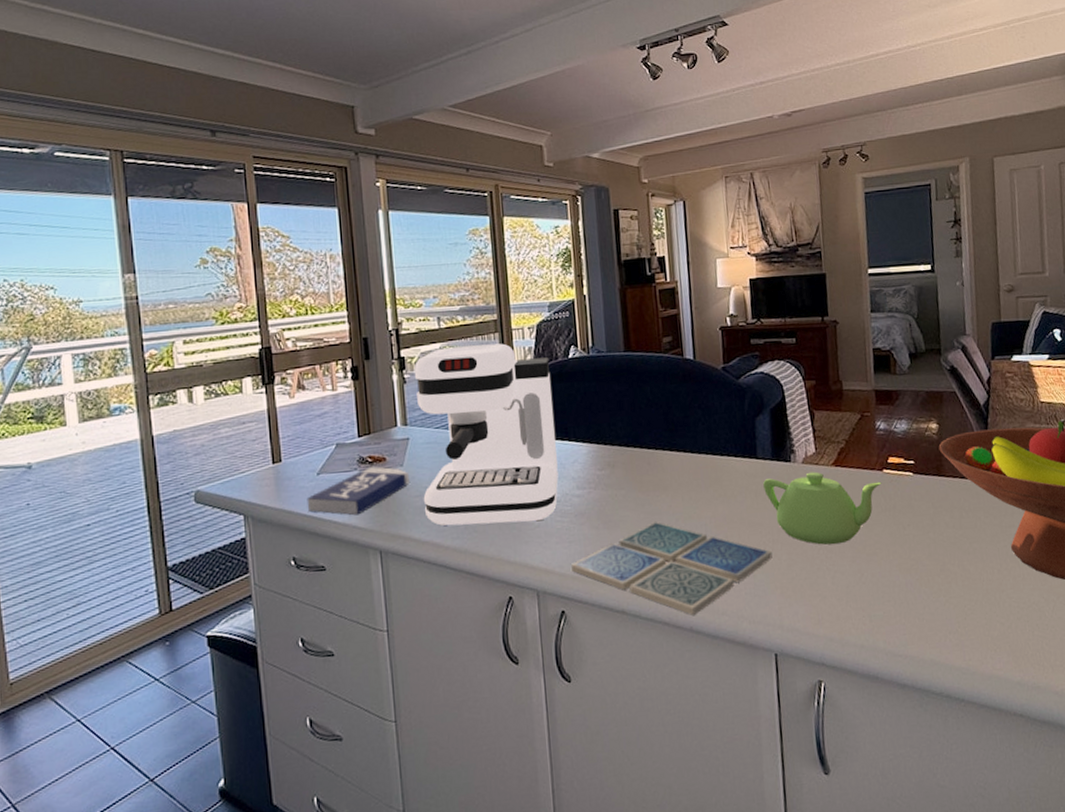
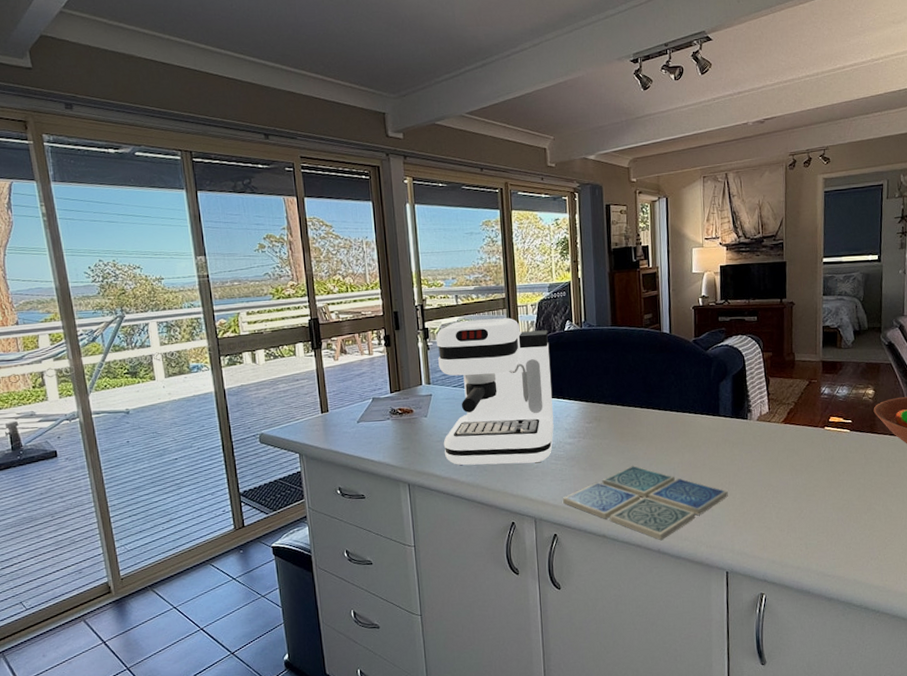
book: present [306,467,411,516] -> none [349,417,433,456]
teapot: present [763,472,882,545] -> none [723,428,823,487]

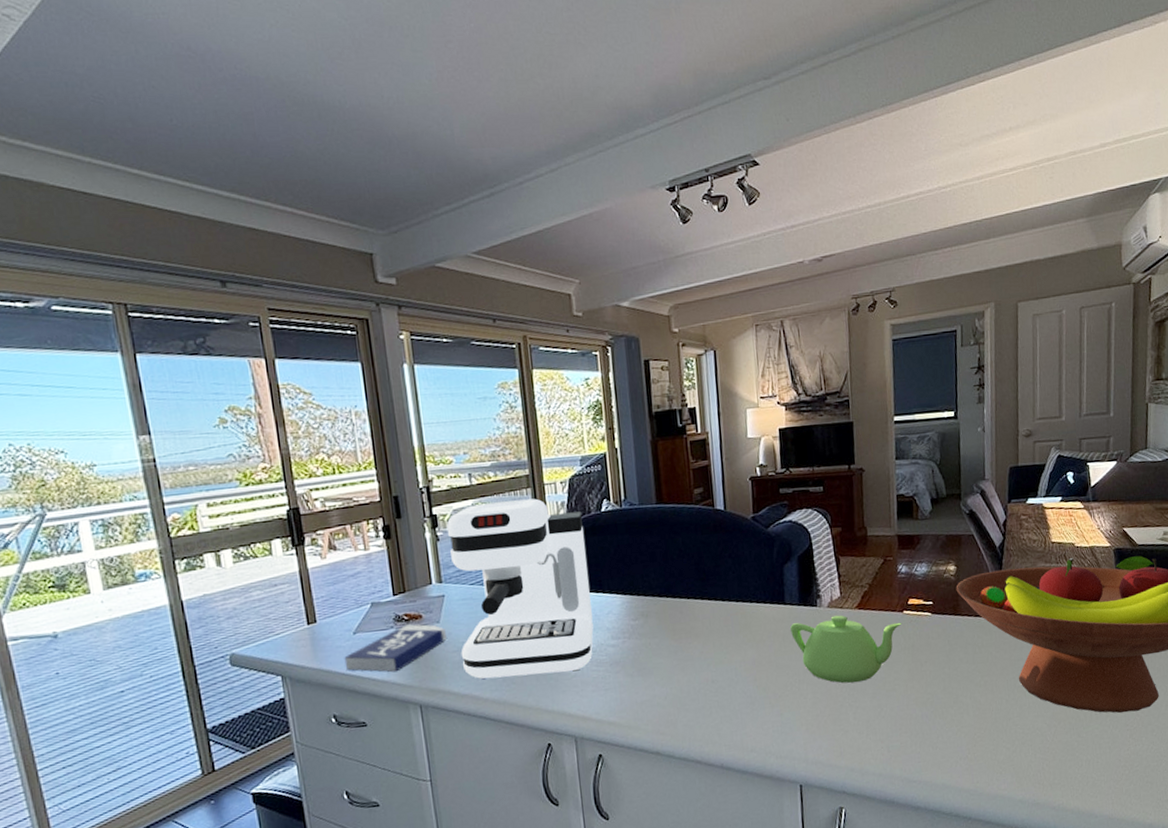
book: none [349,417,433,456] -> present [344,624,448,672]
drink coaster: present [563,465,728,541] -> none [608,667,799,754]
teapot: none [723,428,823,487] -> present [790,615,902,683]

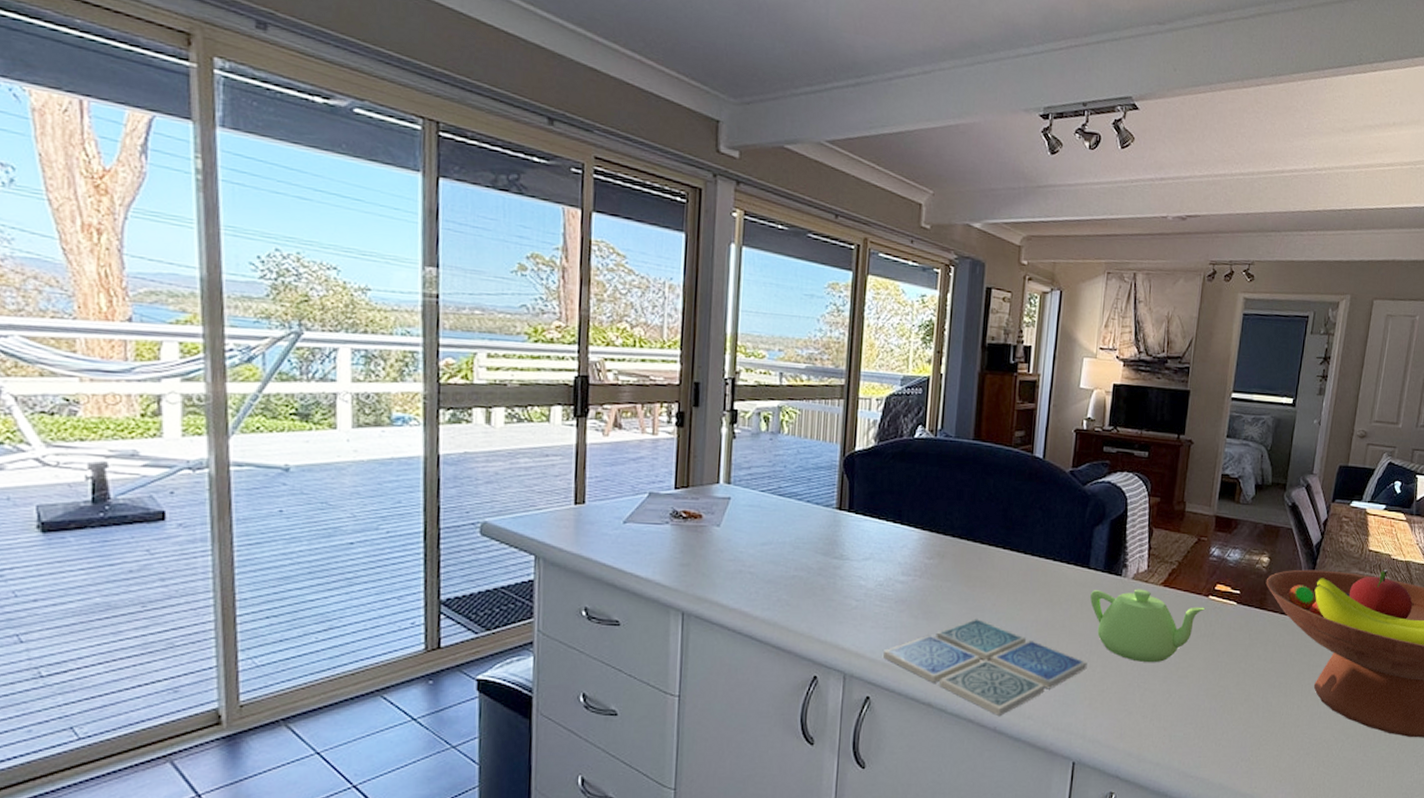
book: present [344,624,448,672] -> none [607,523,726,572]
coffee maker: present [446,498,594,679] -> none [737,406,894,603]
drink coaster: none [608,667,799,754] -> present [883,619,1087,717]

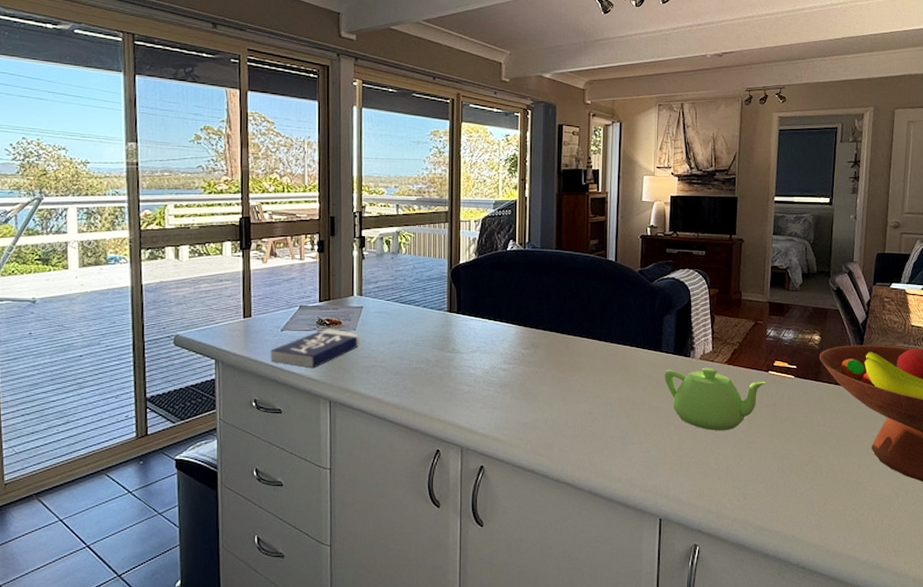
book: none [607,523,726,572] -> present [270,329,361,369]
drink coaster: present [883,619,1087,717] -> none [493,398,666,481]

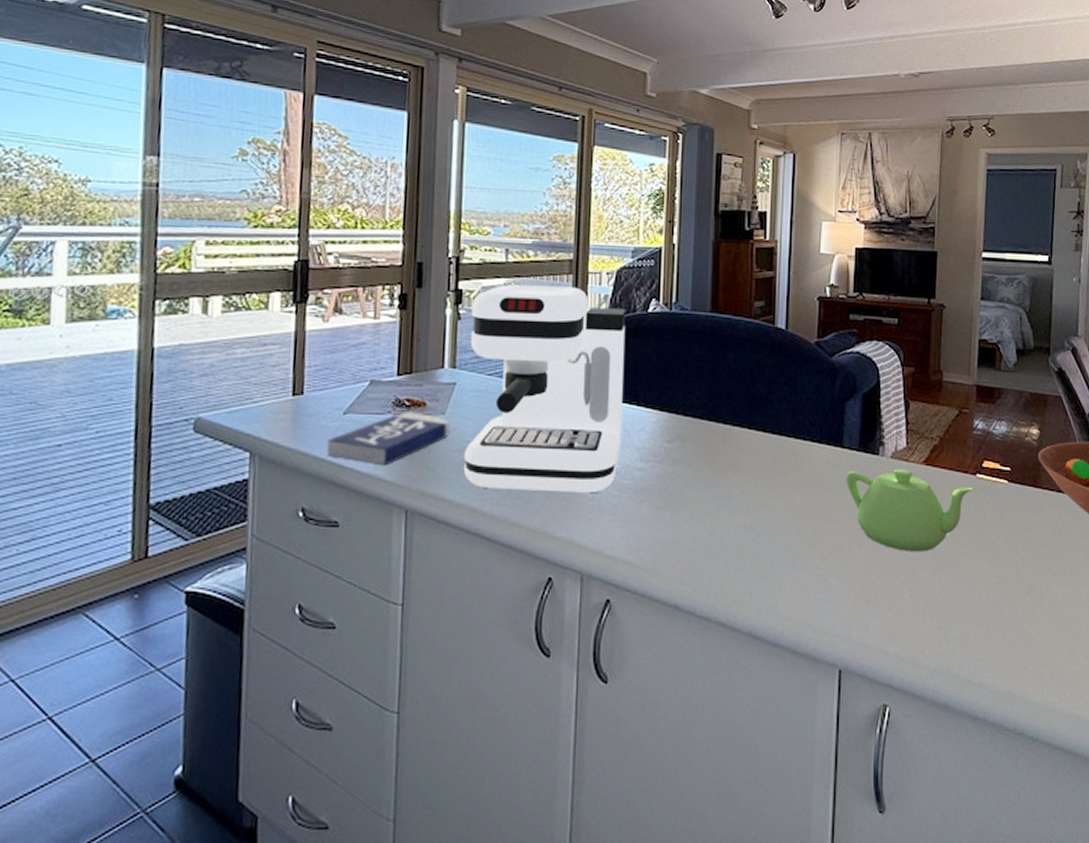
coffee maker: none [370,232,490,388] -> present [463,284,626,494]

